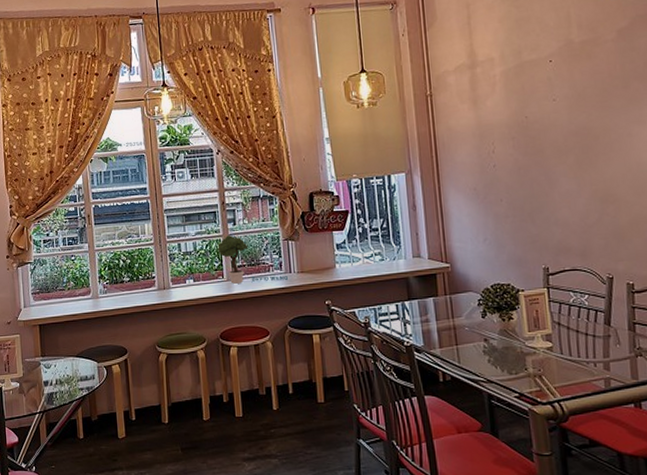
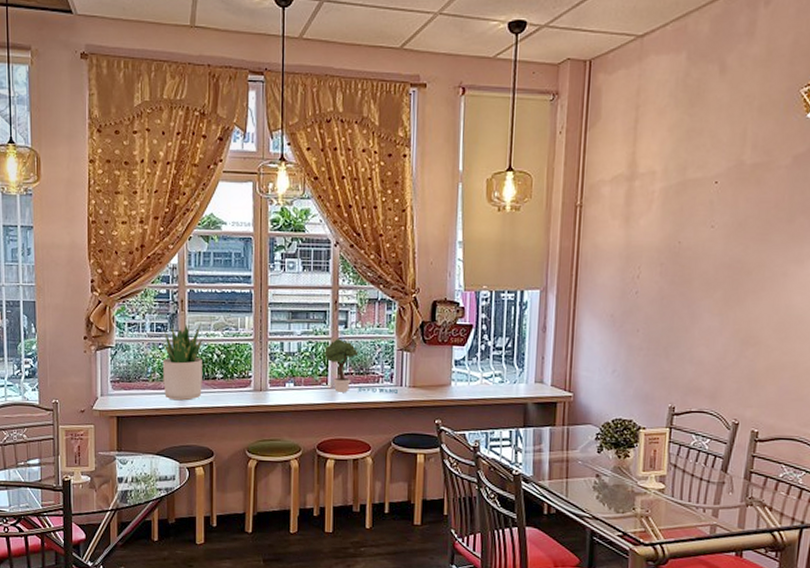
planter: none [75,232,113,306] -> present [163,322,203,401]

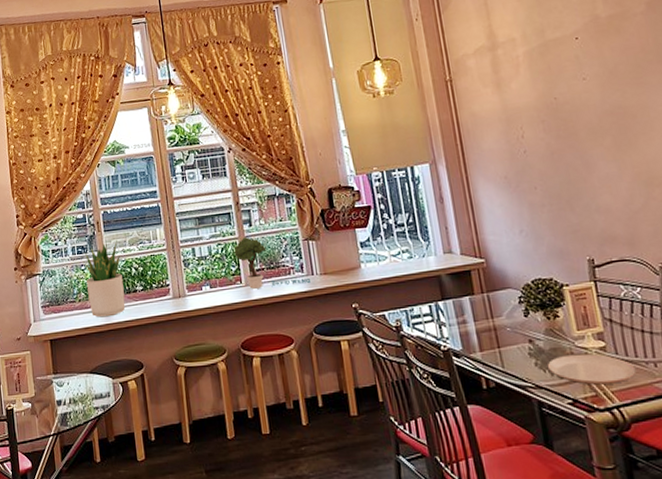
plate: none [607,492,686,523] -> present [547,353,636,385]

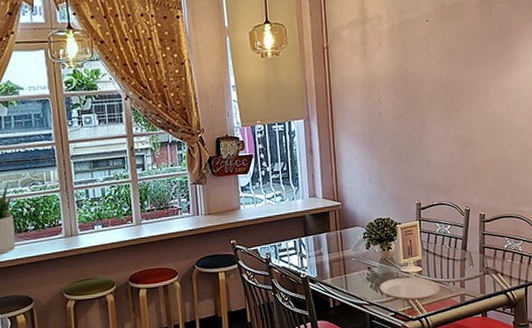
potted tree: present [233,237,311,290] -> none [126,180,197,229]

